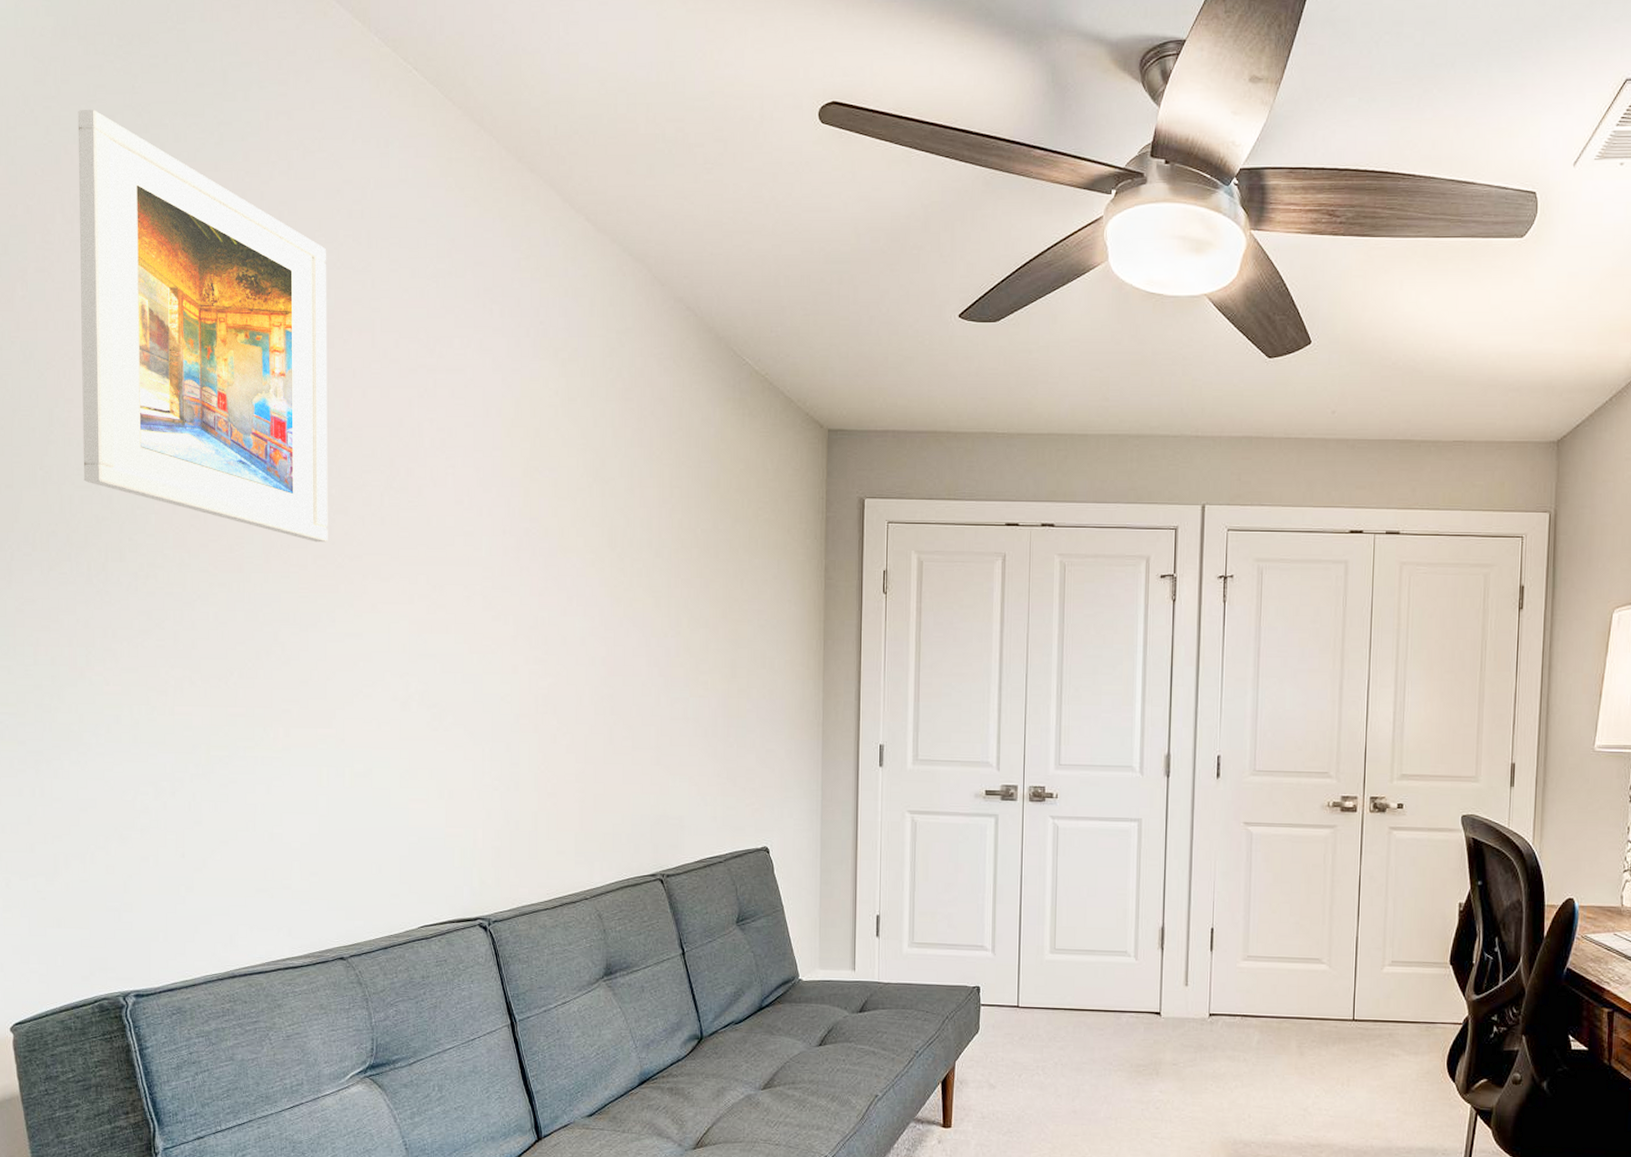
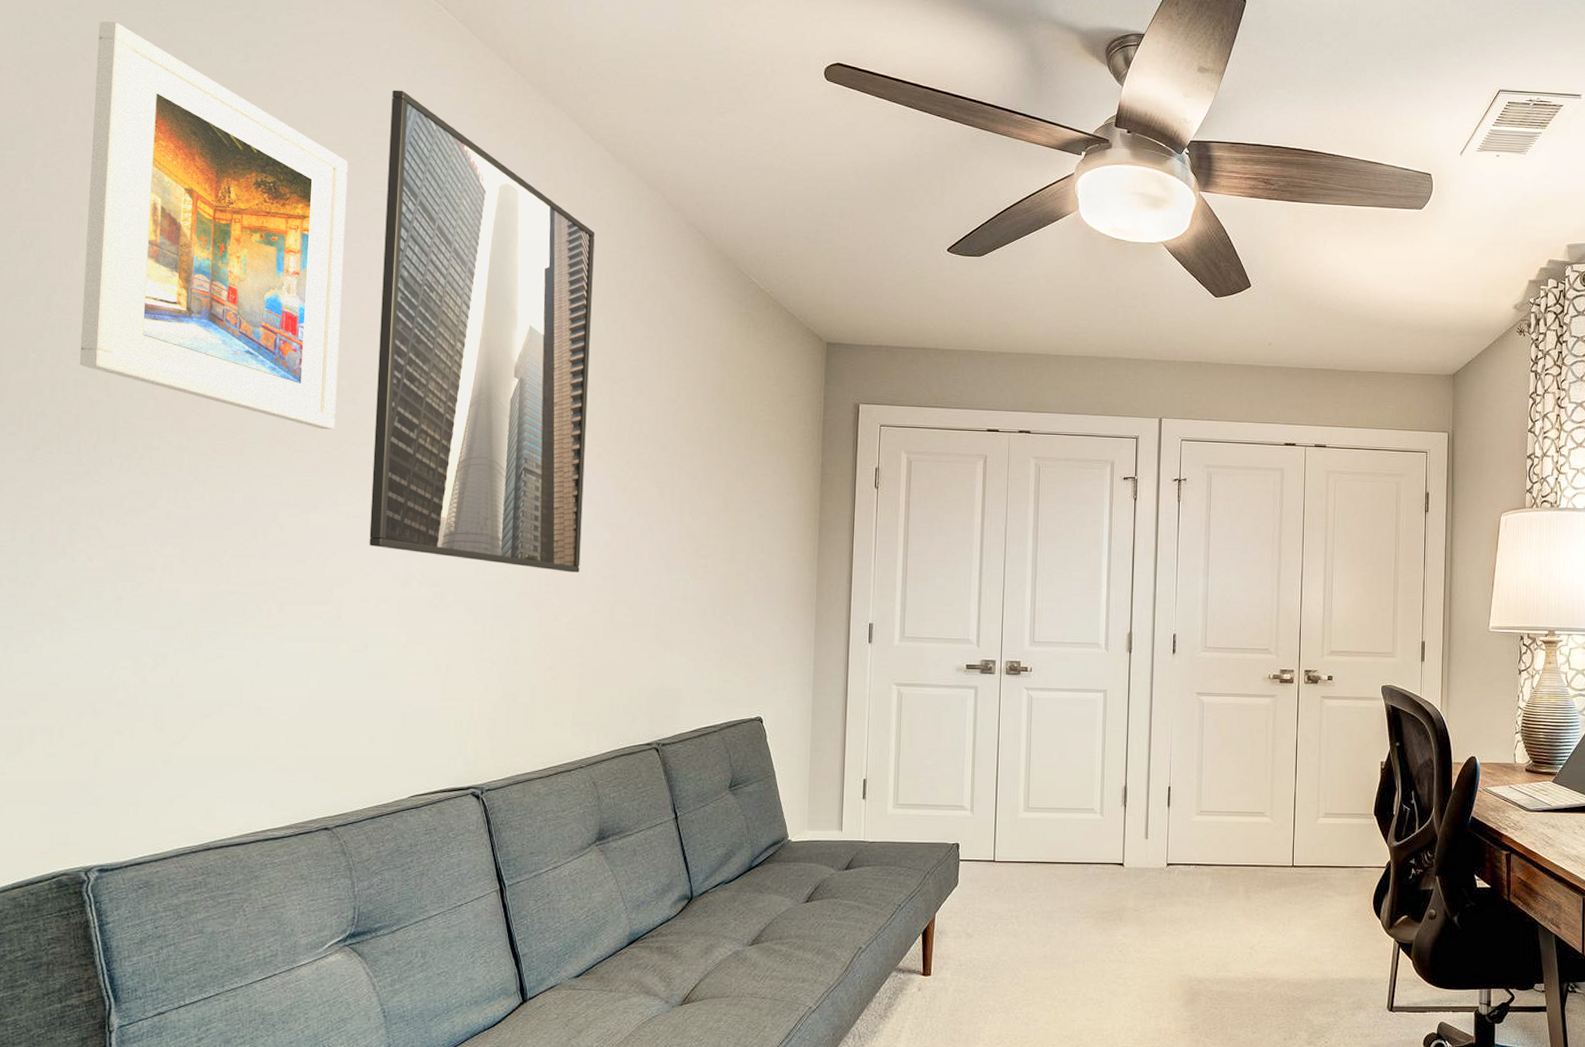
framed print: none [366,165,579,692] -> present [369,90,595,573]

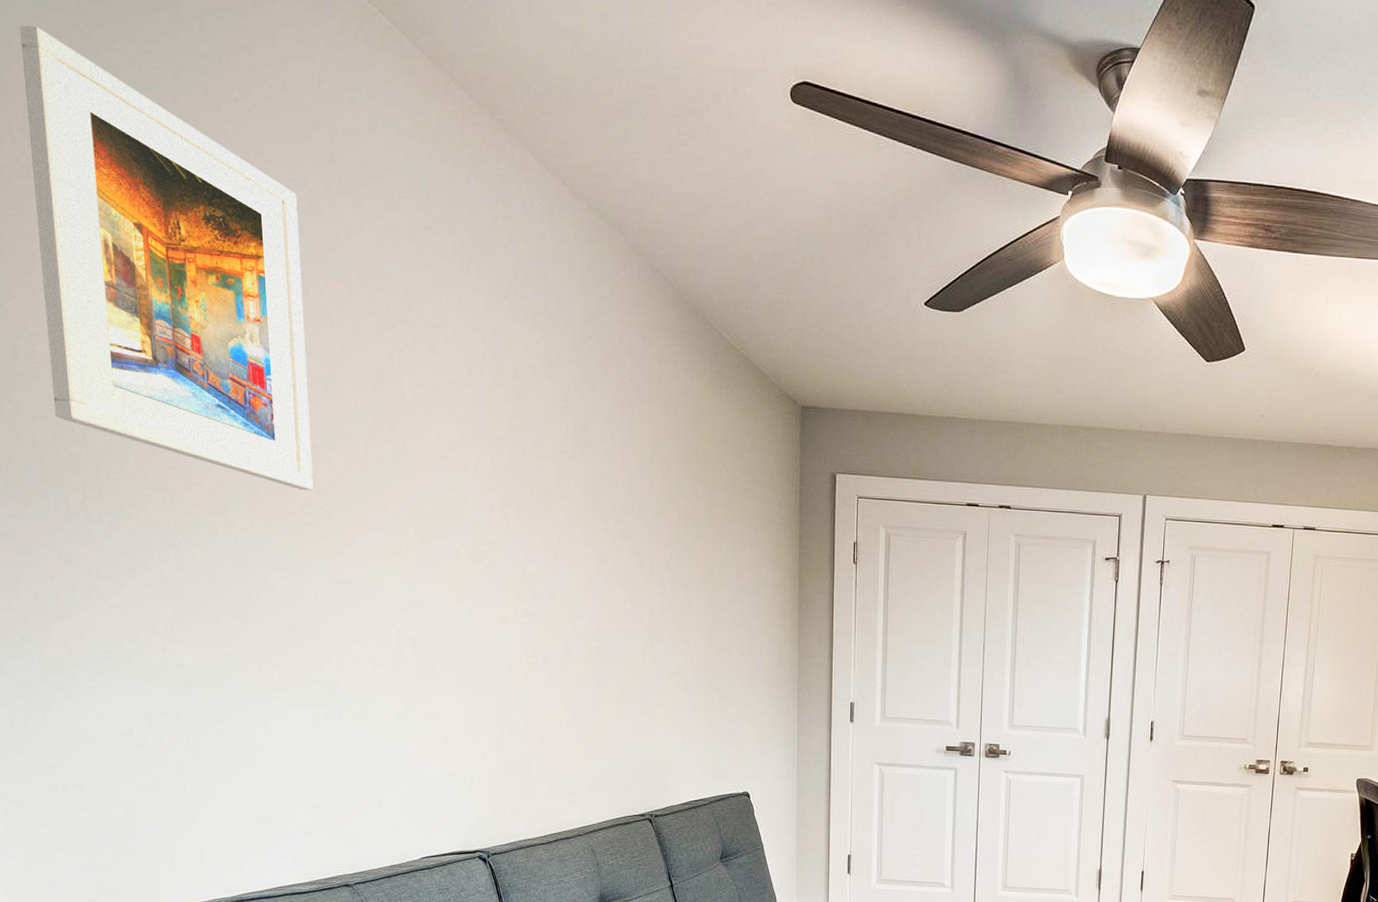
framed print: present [369,90,595,573] -> none [334,110,565,644]

